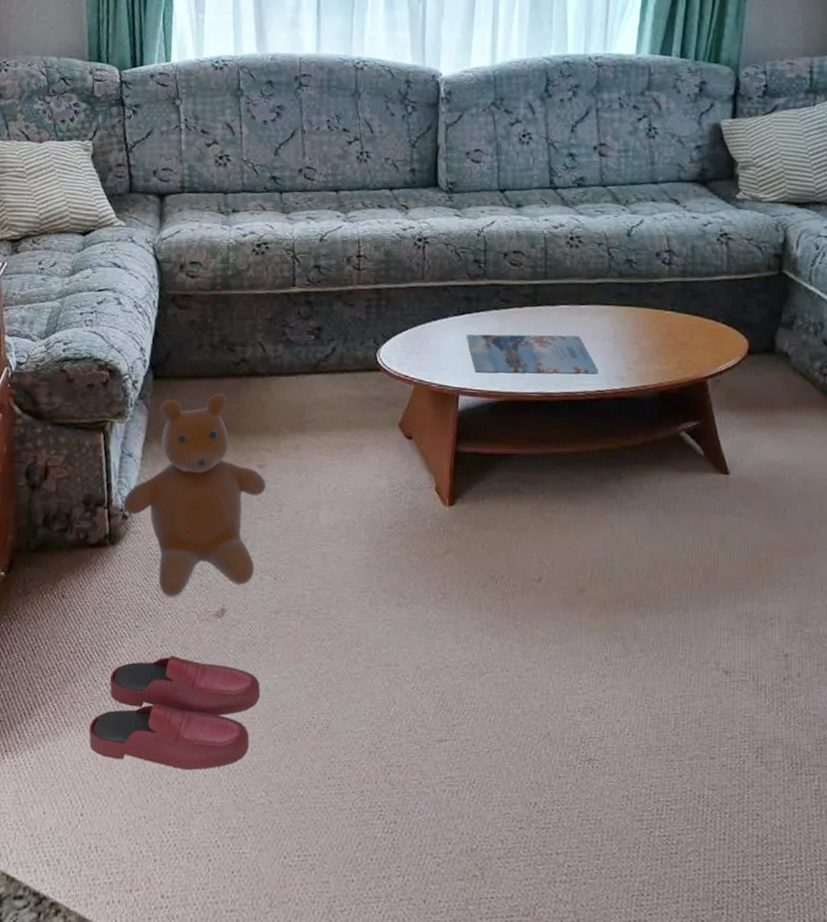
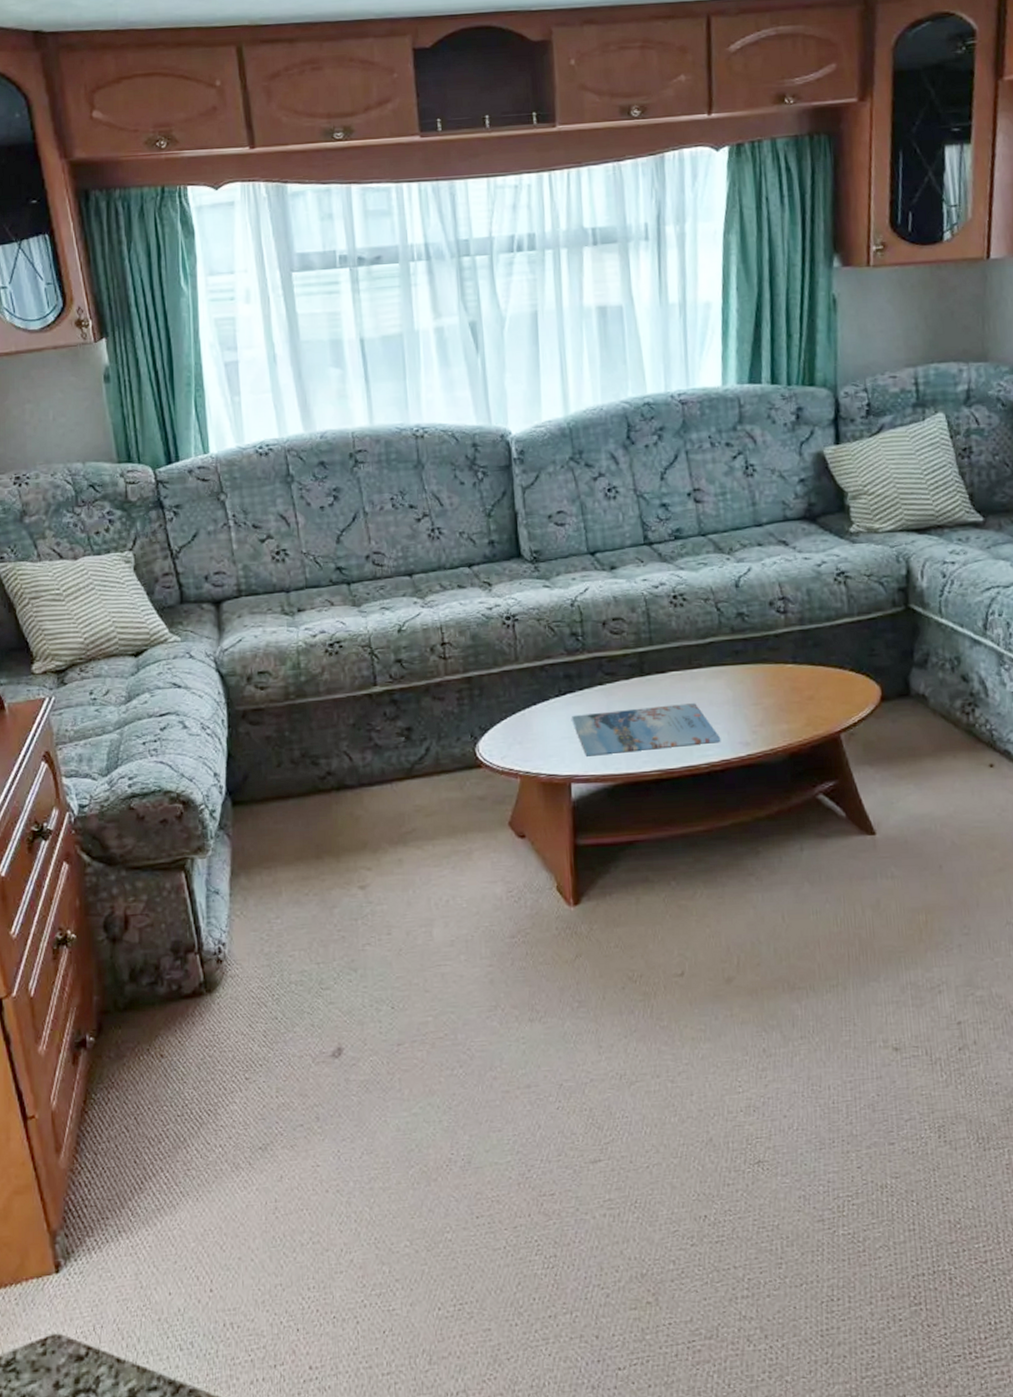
slippers: present [88,656,260,770] -> none [207,1106,391,1228]
teddy bear: present [123,393,266,597] -> none [215,812,371,1042]

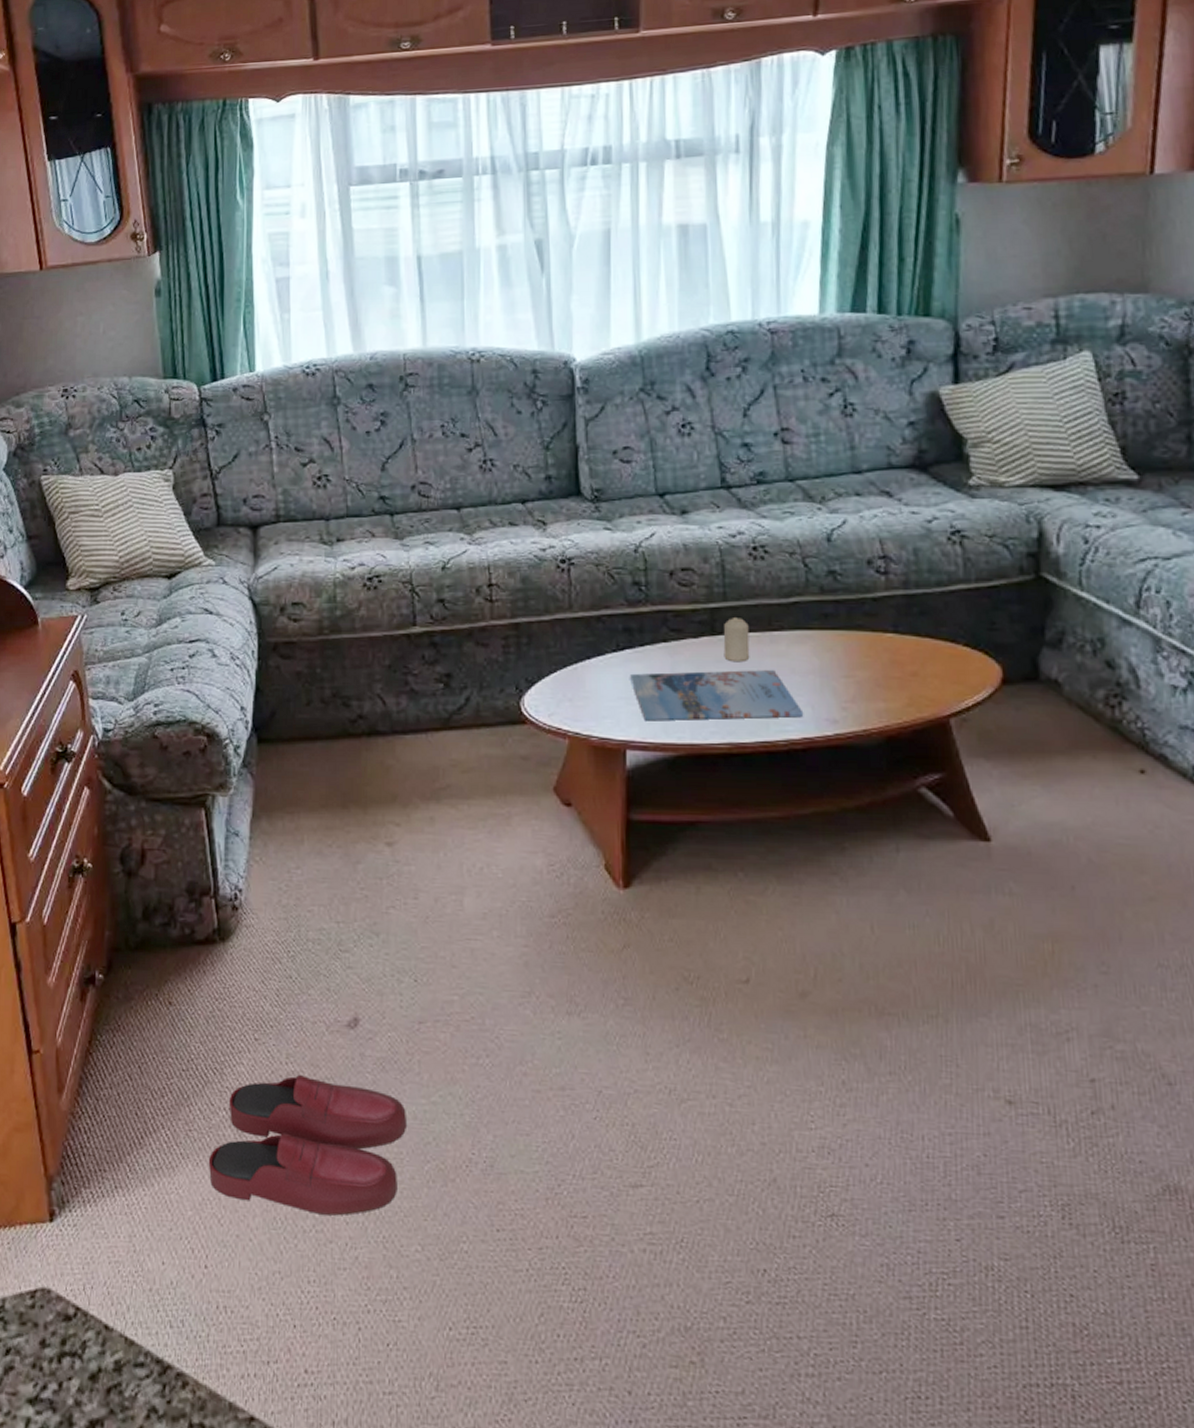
slippers: none [207,1106,391,1228] -> present [208,1075,406,1216]
candle: none [651,658,674,699] -> present [723,616,750,663]

